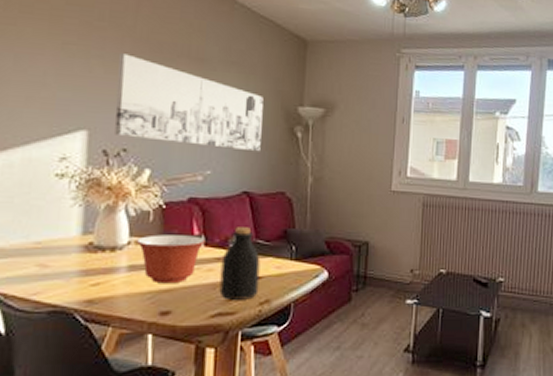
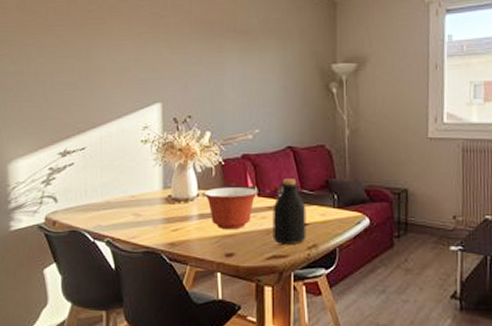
wall art: present [114,53,263,152] -> none [180,35,300,110]

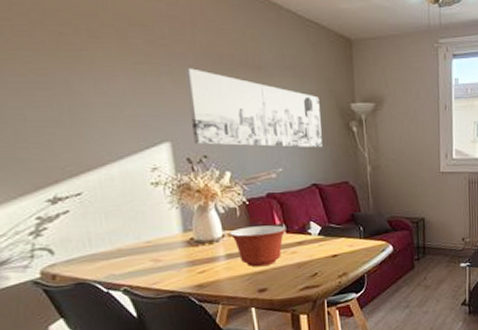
wall art: none [180,35,300,110] -> present [184,68,322,148]
bottle: present [273,179,306,244] -> none [302,214,337,276]

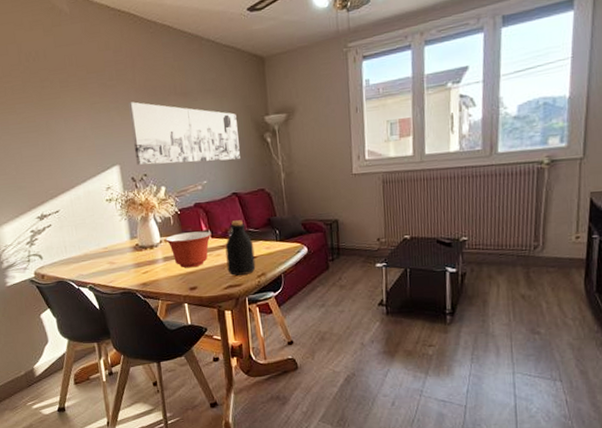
bottle: none [302,214,337,276] -> present [225,220,256,276]

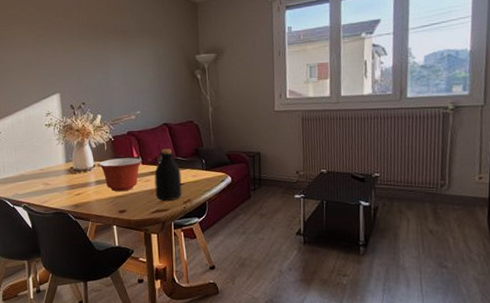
wall art: present [127,102,240,165] -> none [71,37,172,95]

